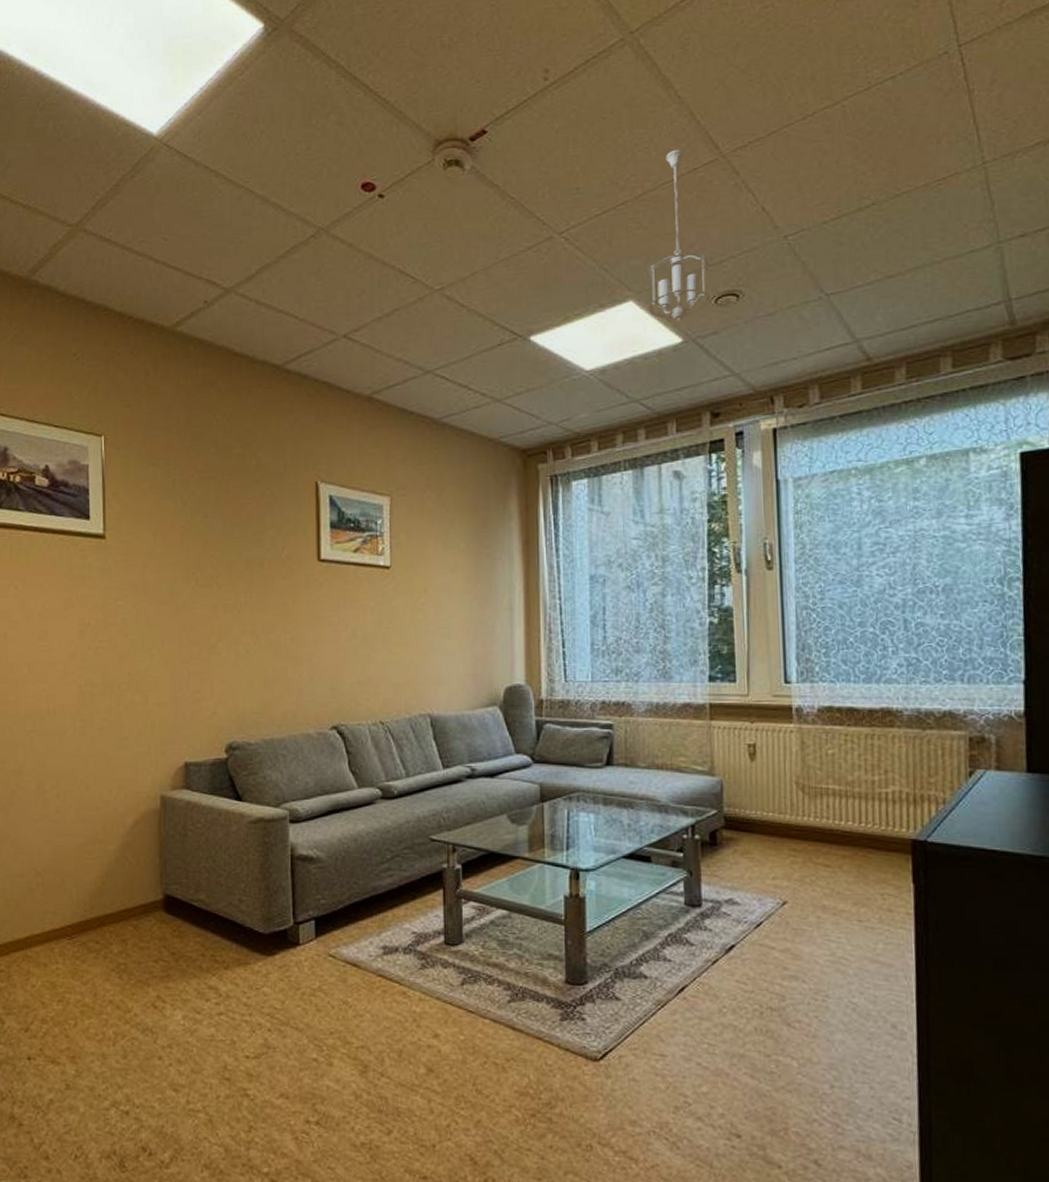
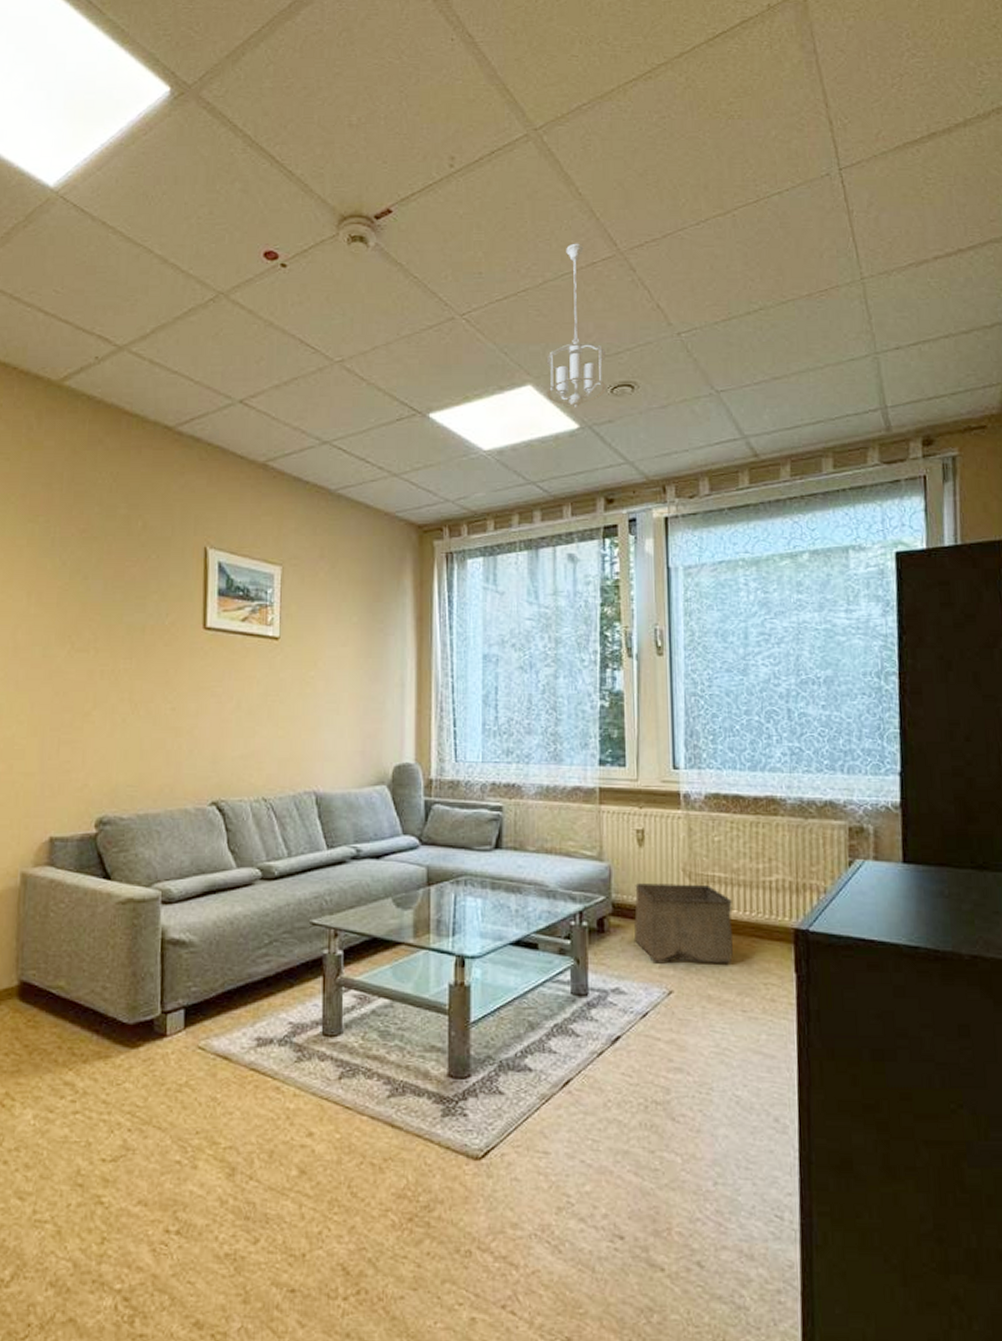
storage bin: none [746,797,848,875] -> present [633,883,733,964]

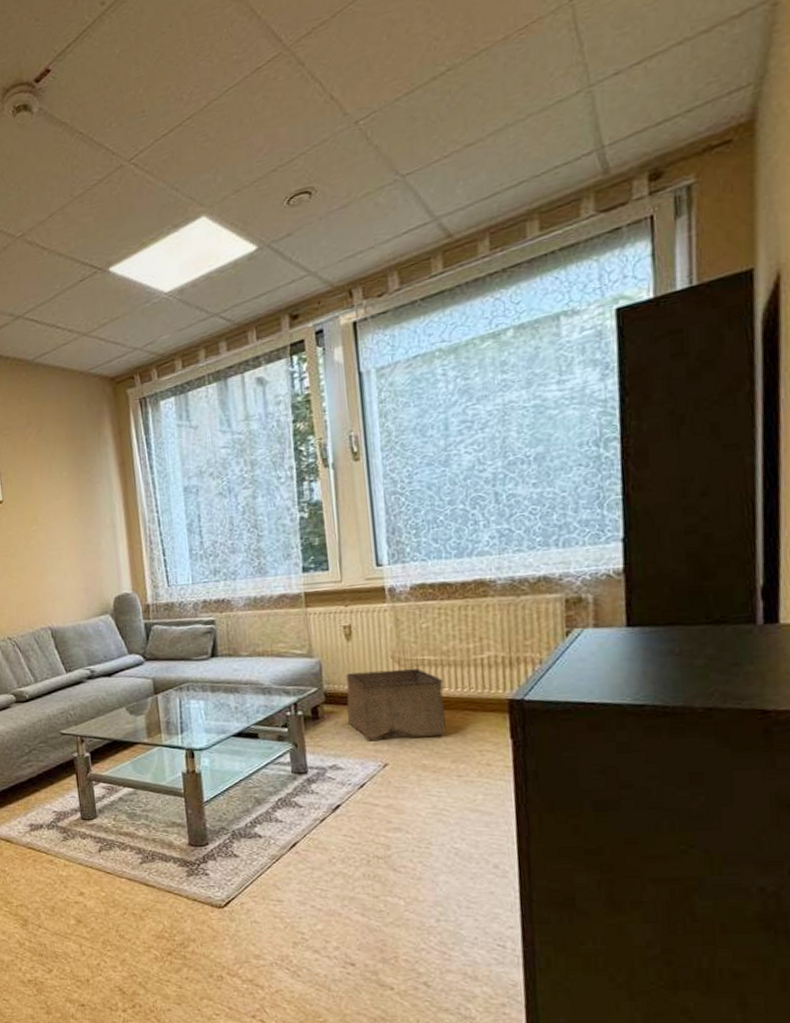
pendant light: present [546,243,606,407] -> none [217,50,283,229]

